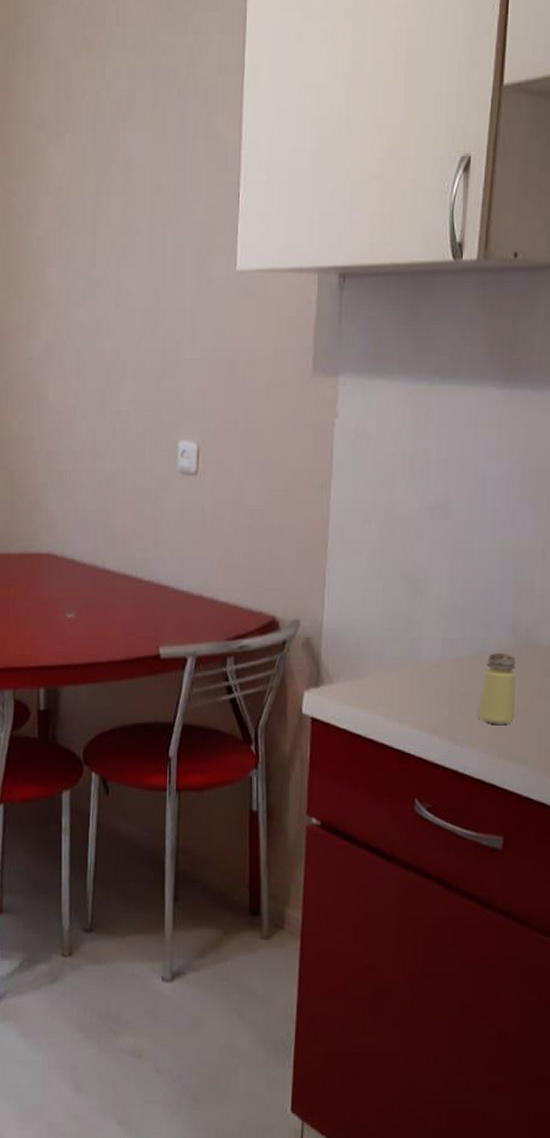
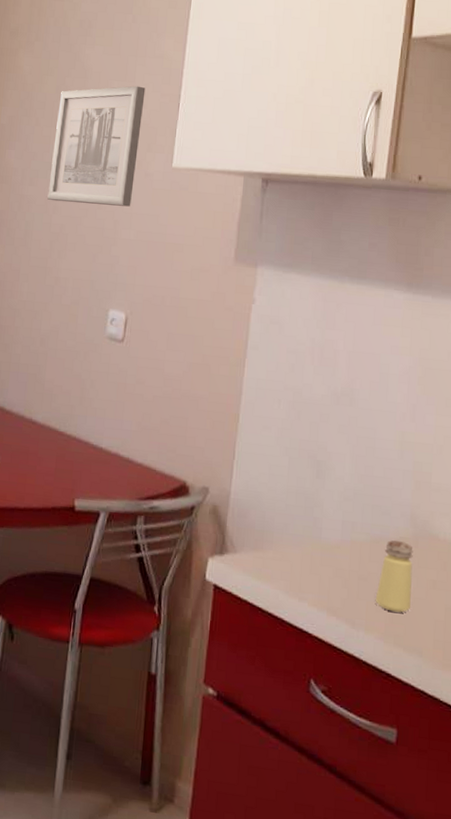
wall art: none [98,176,199,324] -> present [47,86,146,207]

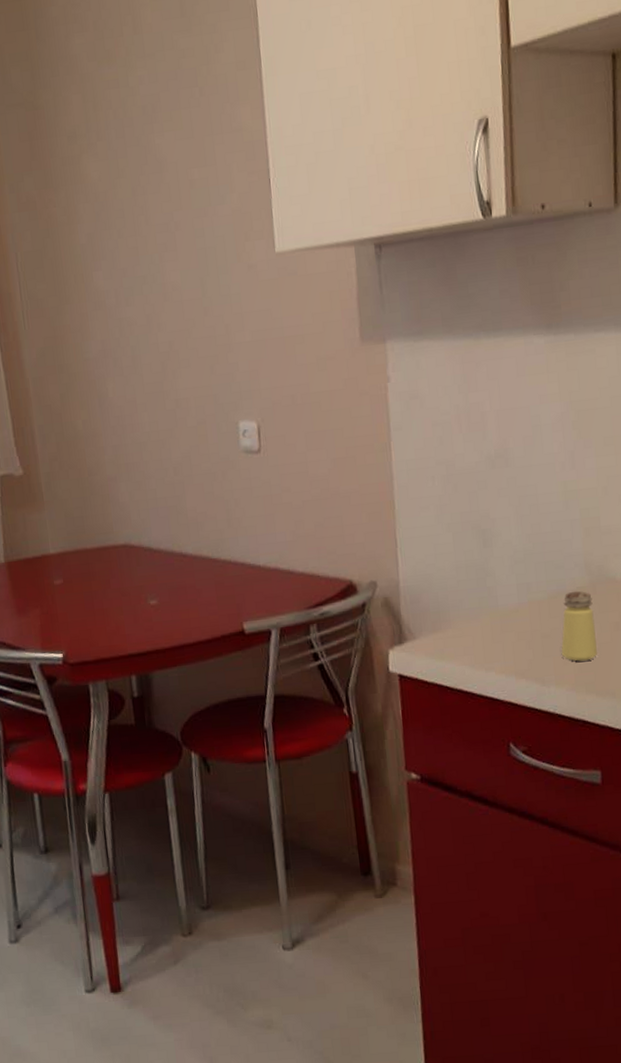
wall art: present [47,86,146,207] -> none [138,168,240,318]

